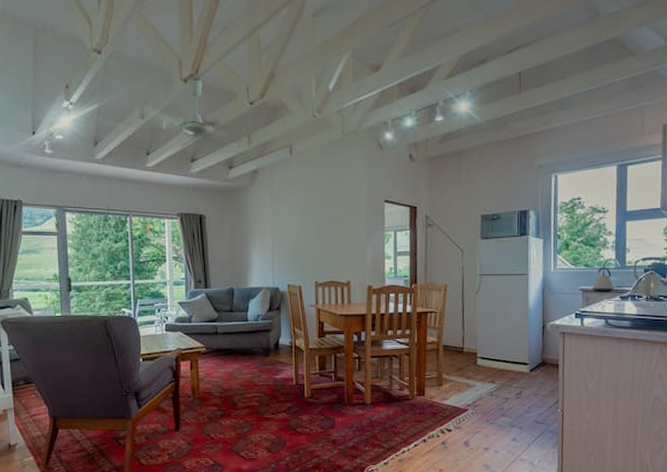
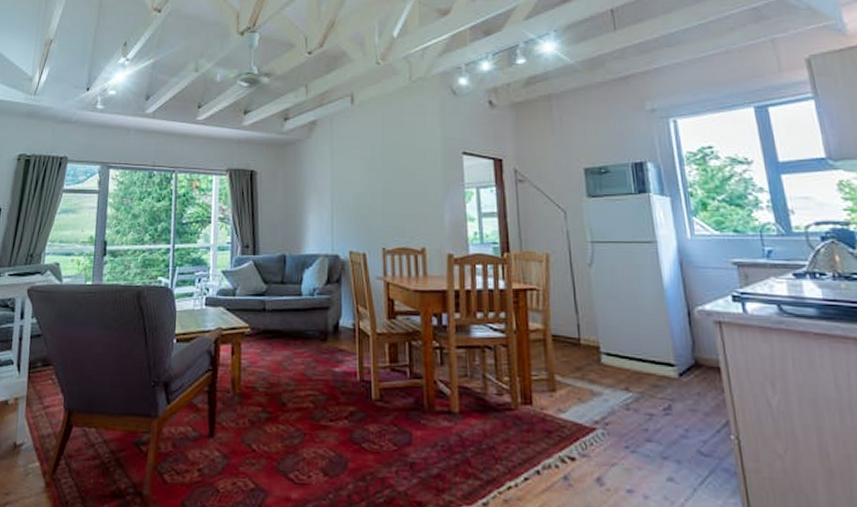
kettle: present [593,267,614,293] -> none [751,233,782,268]

